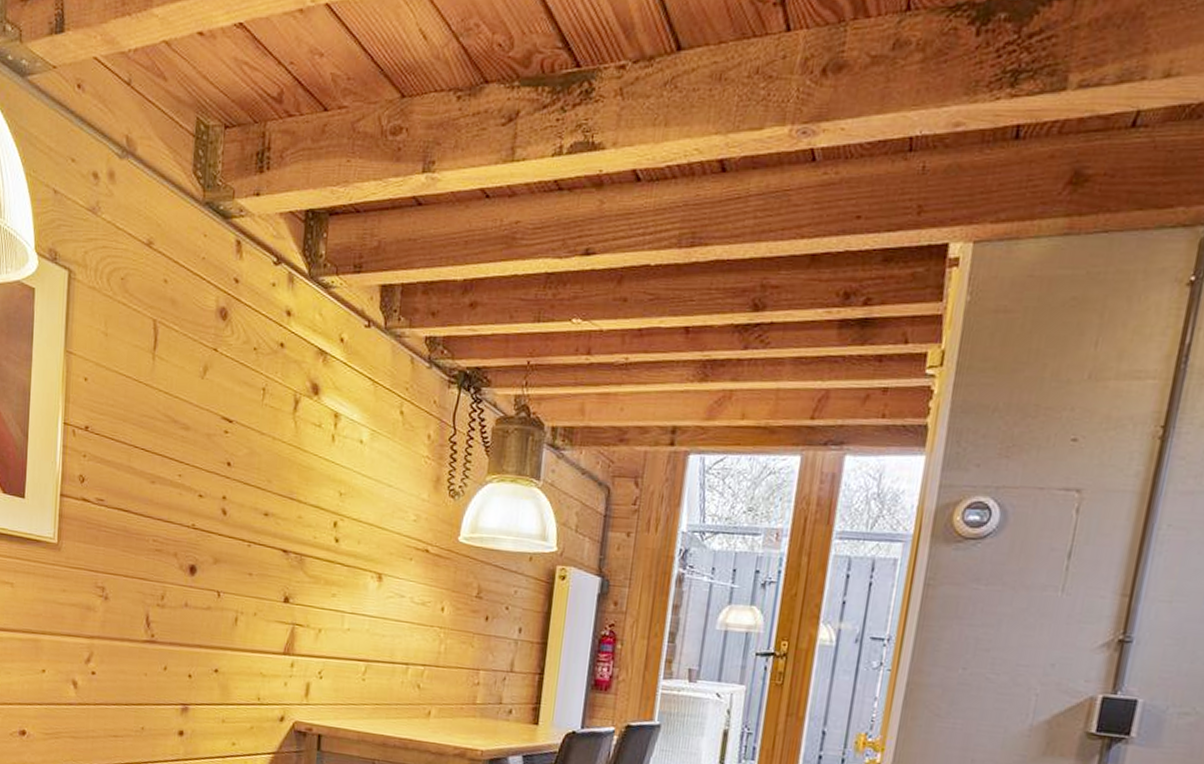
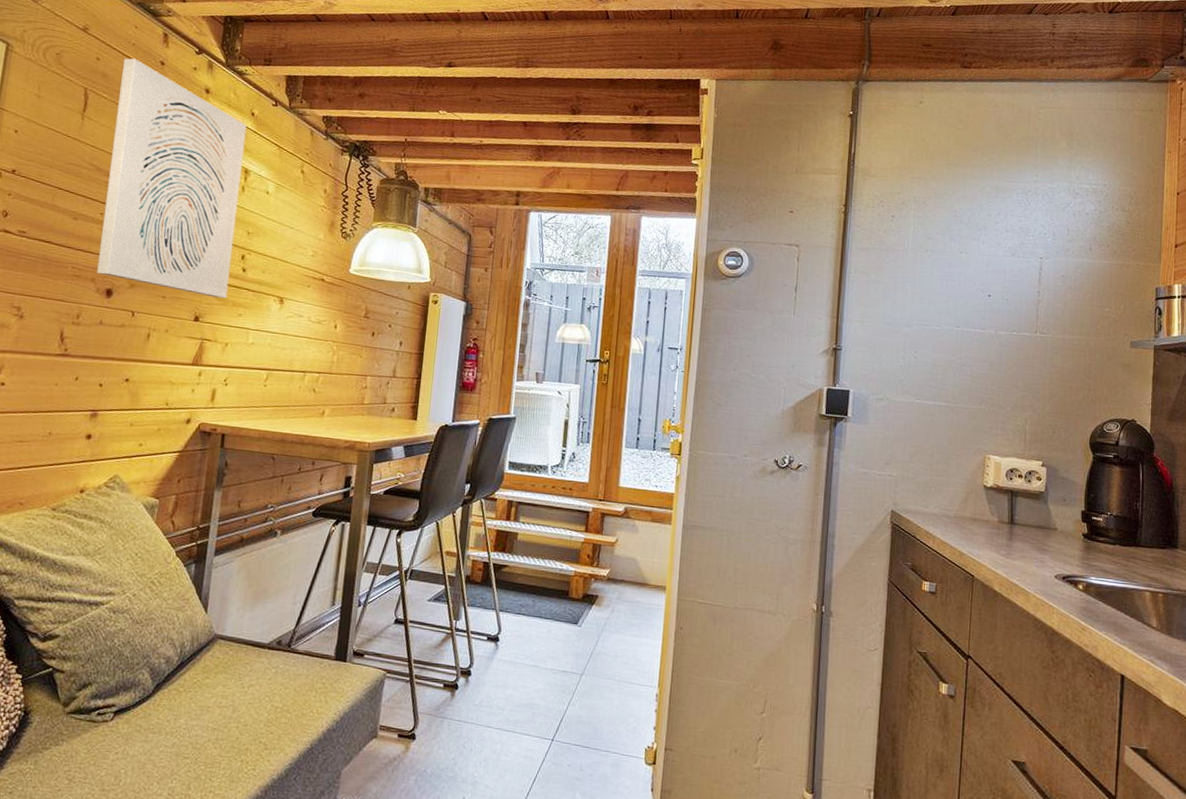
wall art: none [179,277,336,576] -> present [97,58,247,299]

